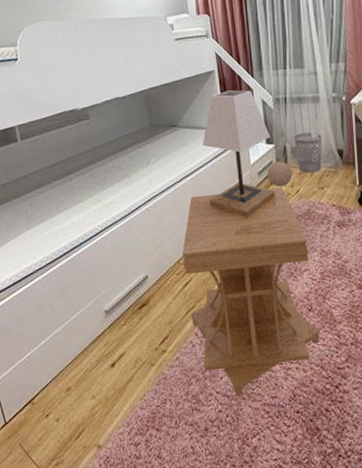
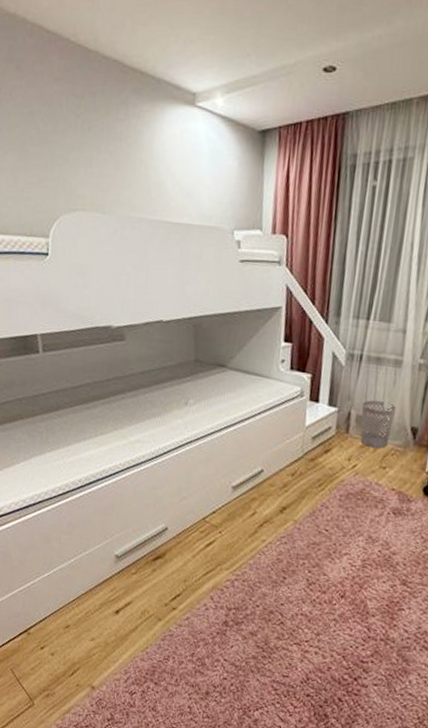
side table: present [182,187,320,397] -> none [208,450,355,669]
lamp: present [202,90,275,217] -> none [250,334,335,485]
ball: present [267,161,293,187] -> none [322,428,353,458]

